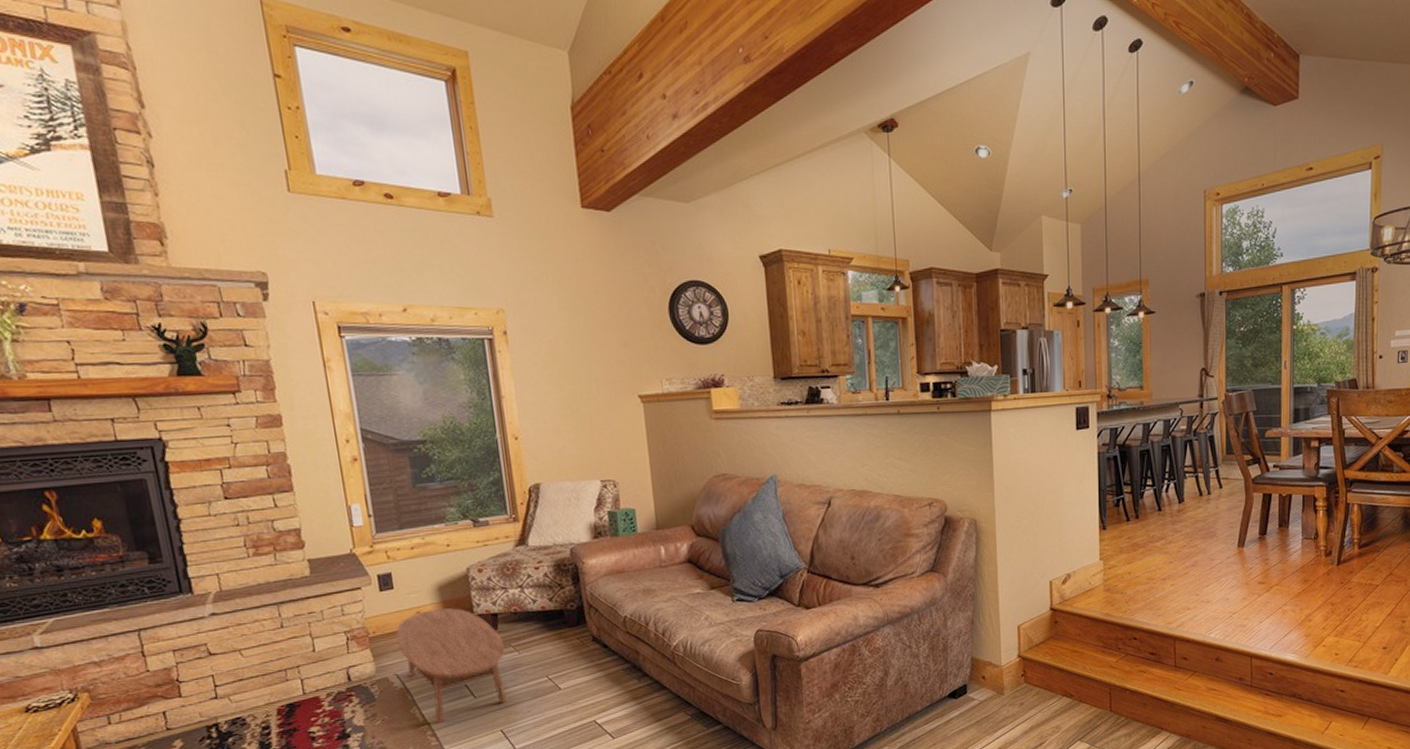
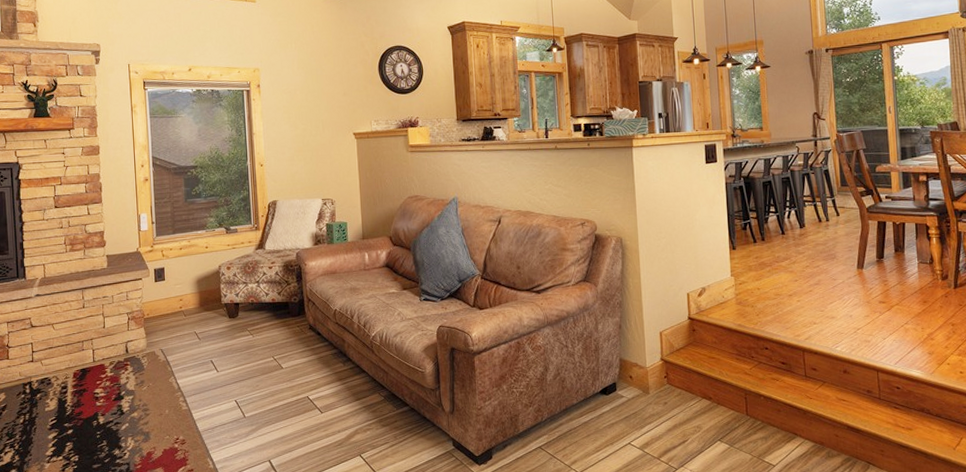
coffee table: present [396,608,507,724] -> none [164,297,243,392]

